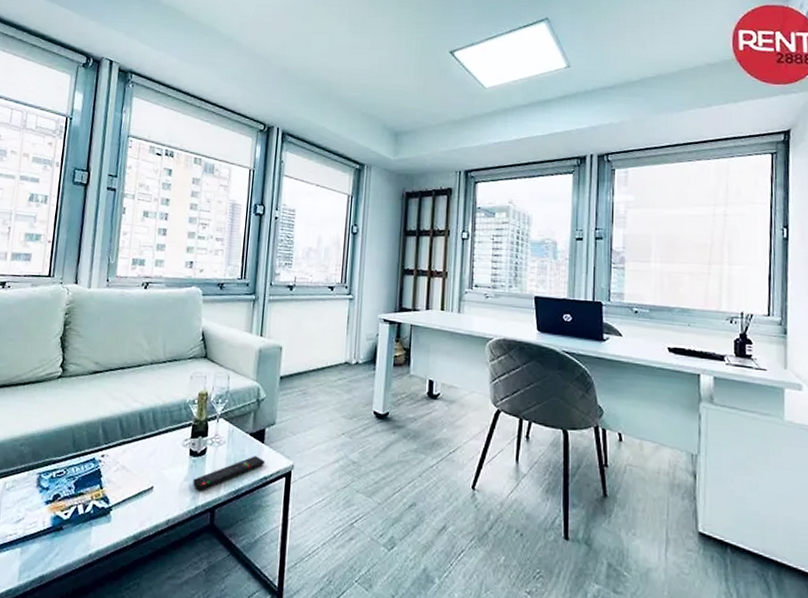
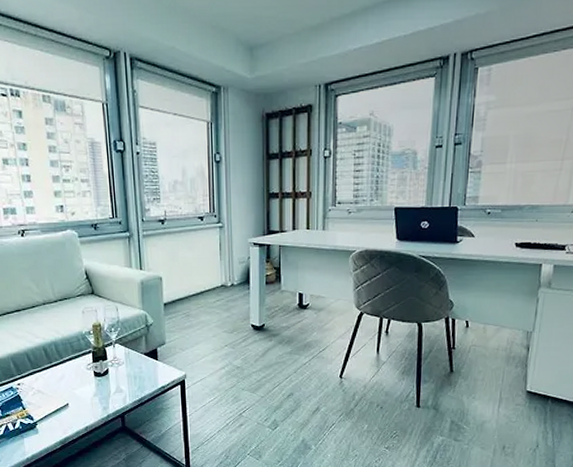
remote control: present [192,456,265,490] -> none [101,371,161,402]

